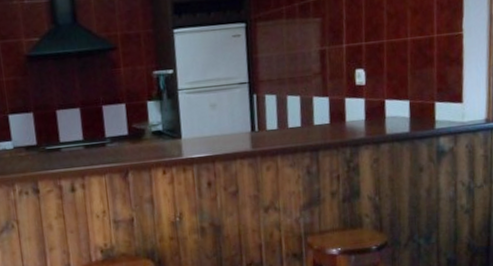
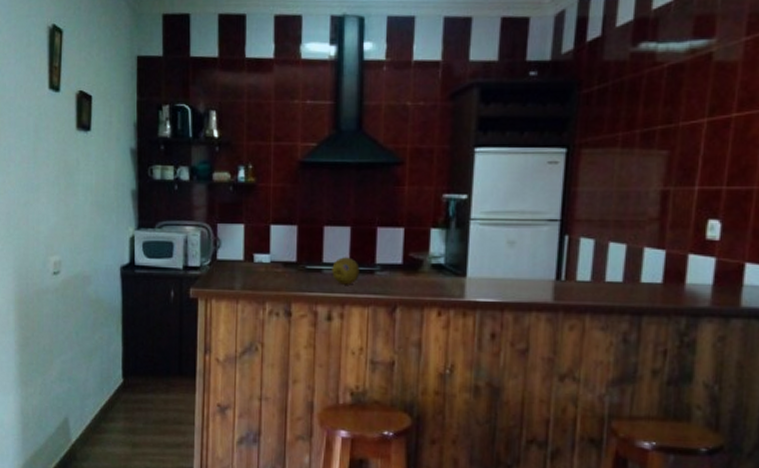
fruit: none [68,135,94,159] -> present [332,257,360,285]

